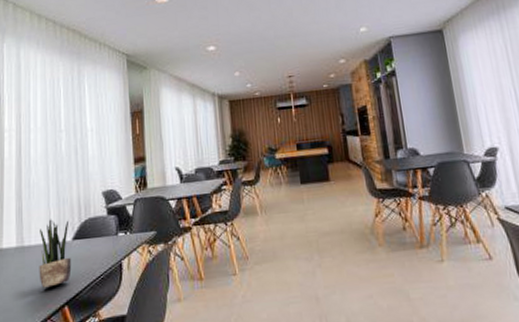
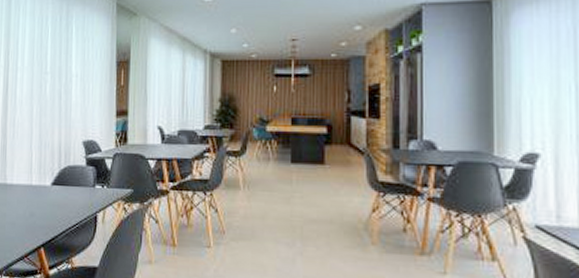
potted plant: present [39,219,72,288] -> none [19,161,50,227]

